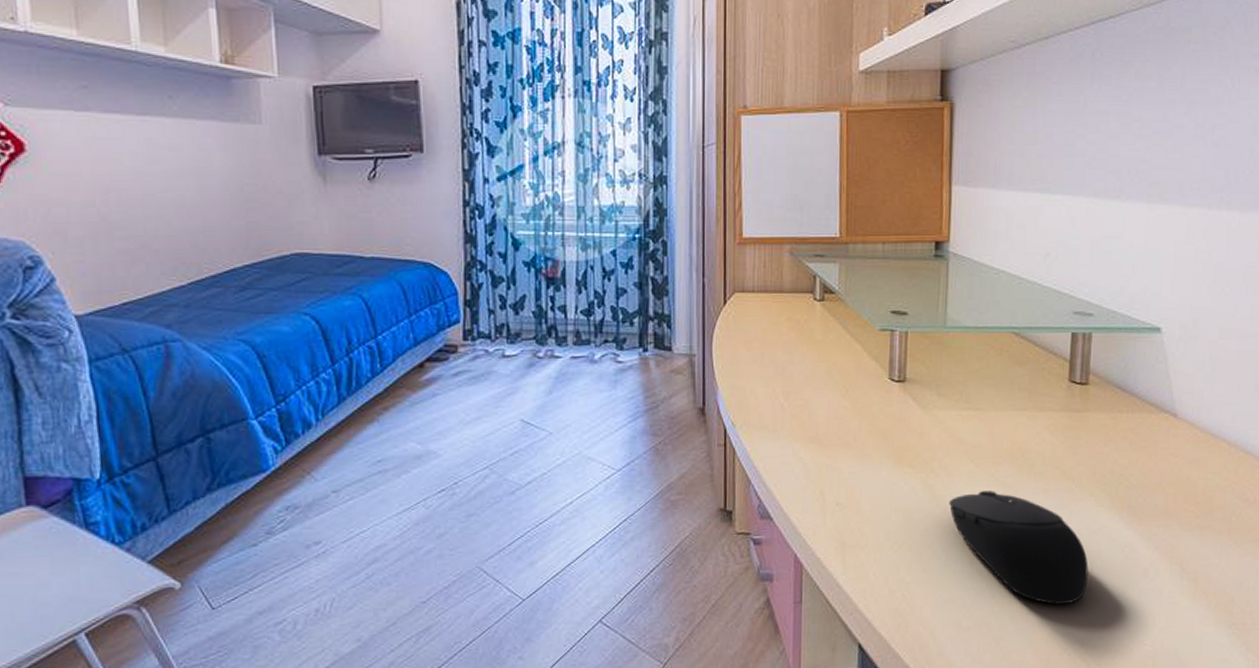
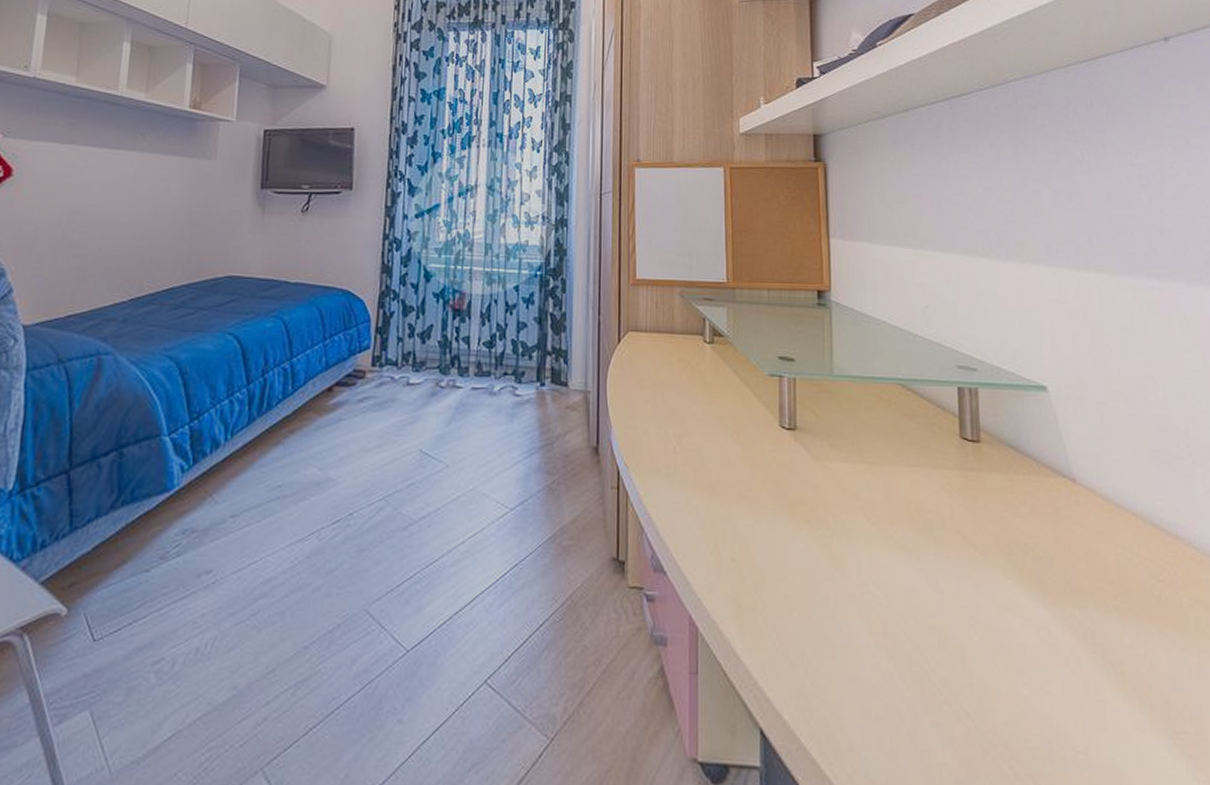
computer mouse: present [948,490,1089,605] -> none [847,554,1004,695]

